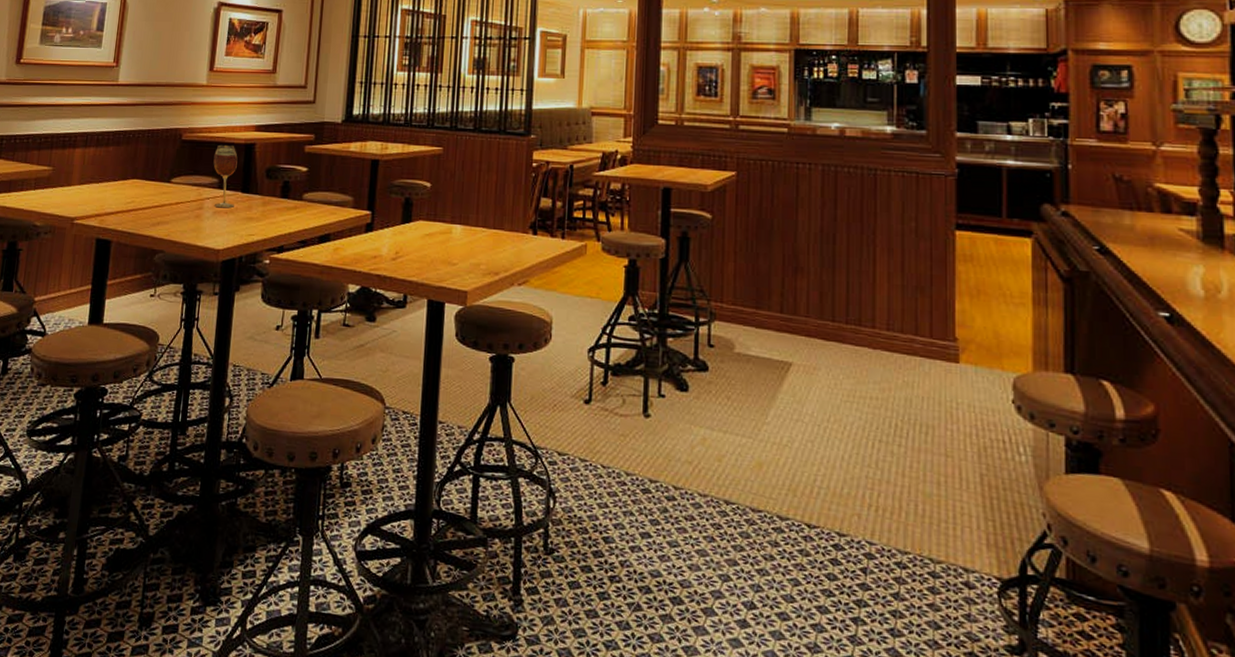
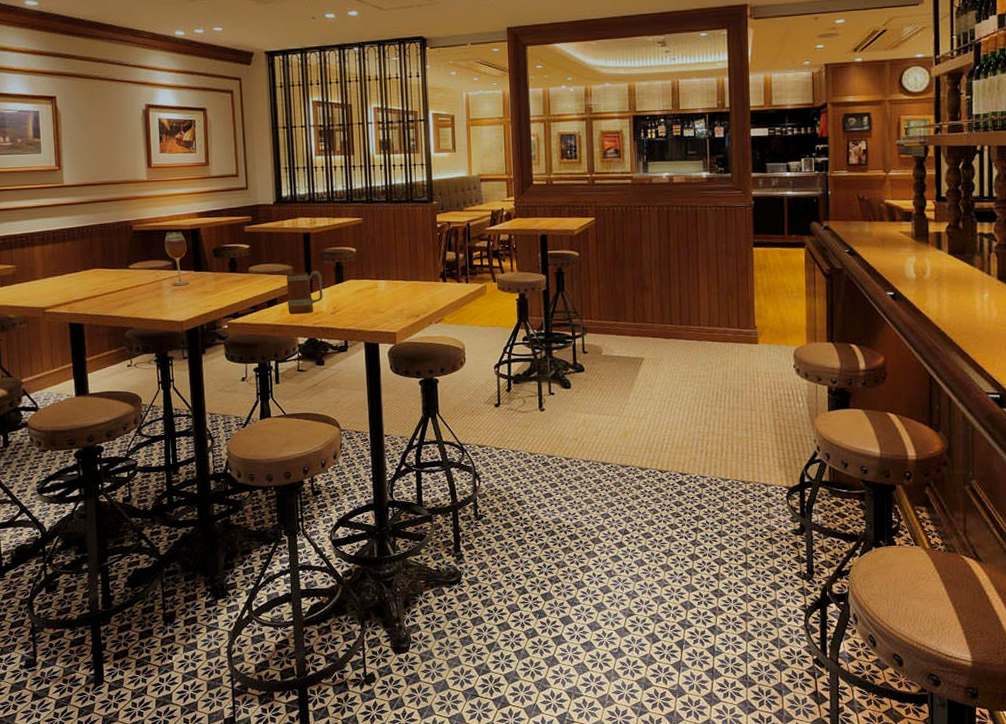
beer mug: none [341,204,387,257] -> present [286,270,323,315]

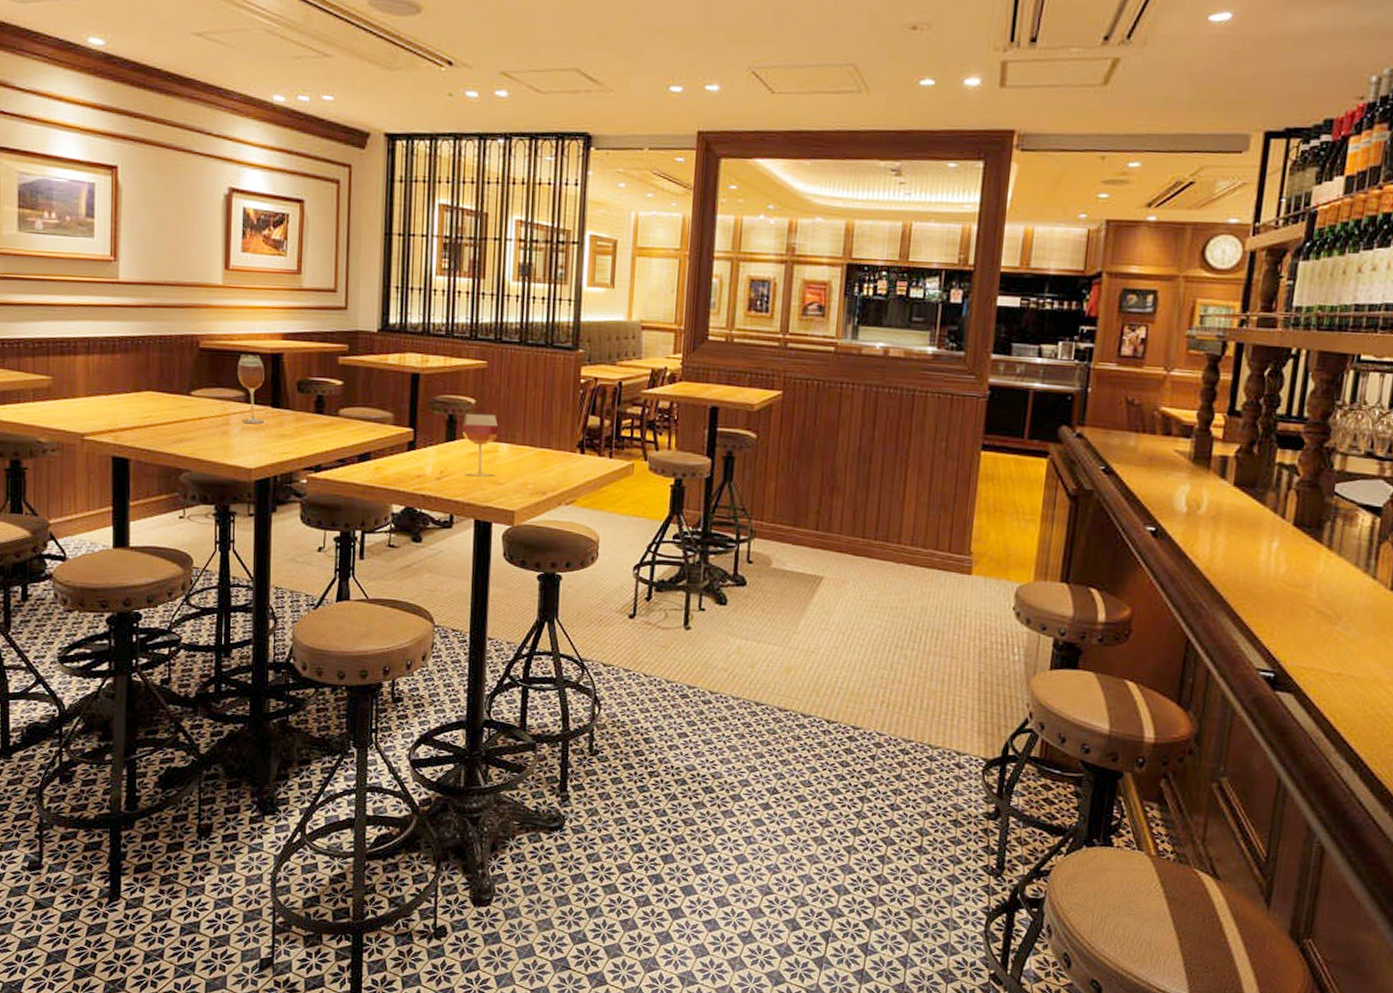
beer mug: present [286,270,323,315] -> none [383,421,430,477]
wineglass: none [348,259,378,309] -> present [462,413,499,478]

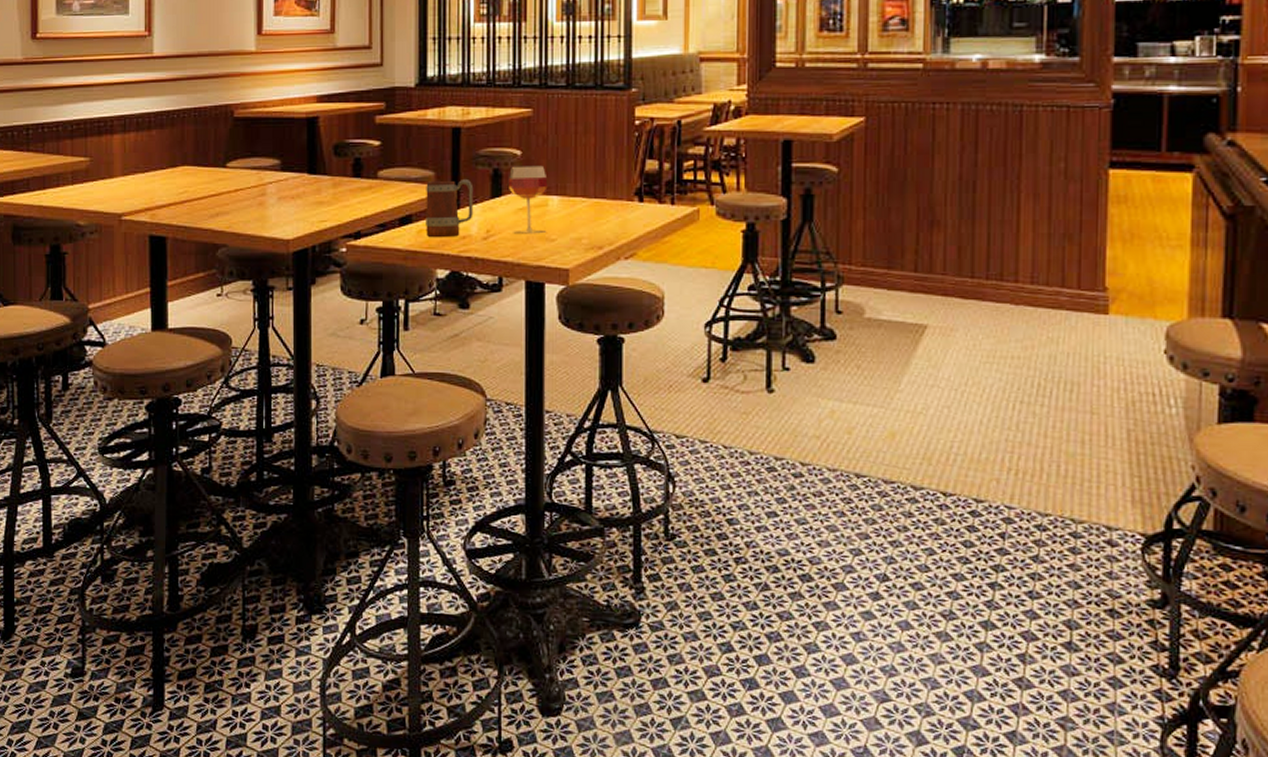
wineglass: present [237,354,264,424] -> none [272,120,301,193]
beer mug: none [383,421,430,477] -> present [426,178,474,238]

